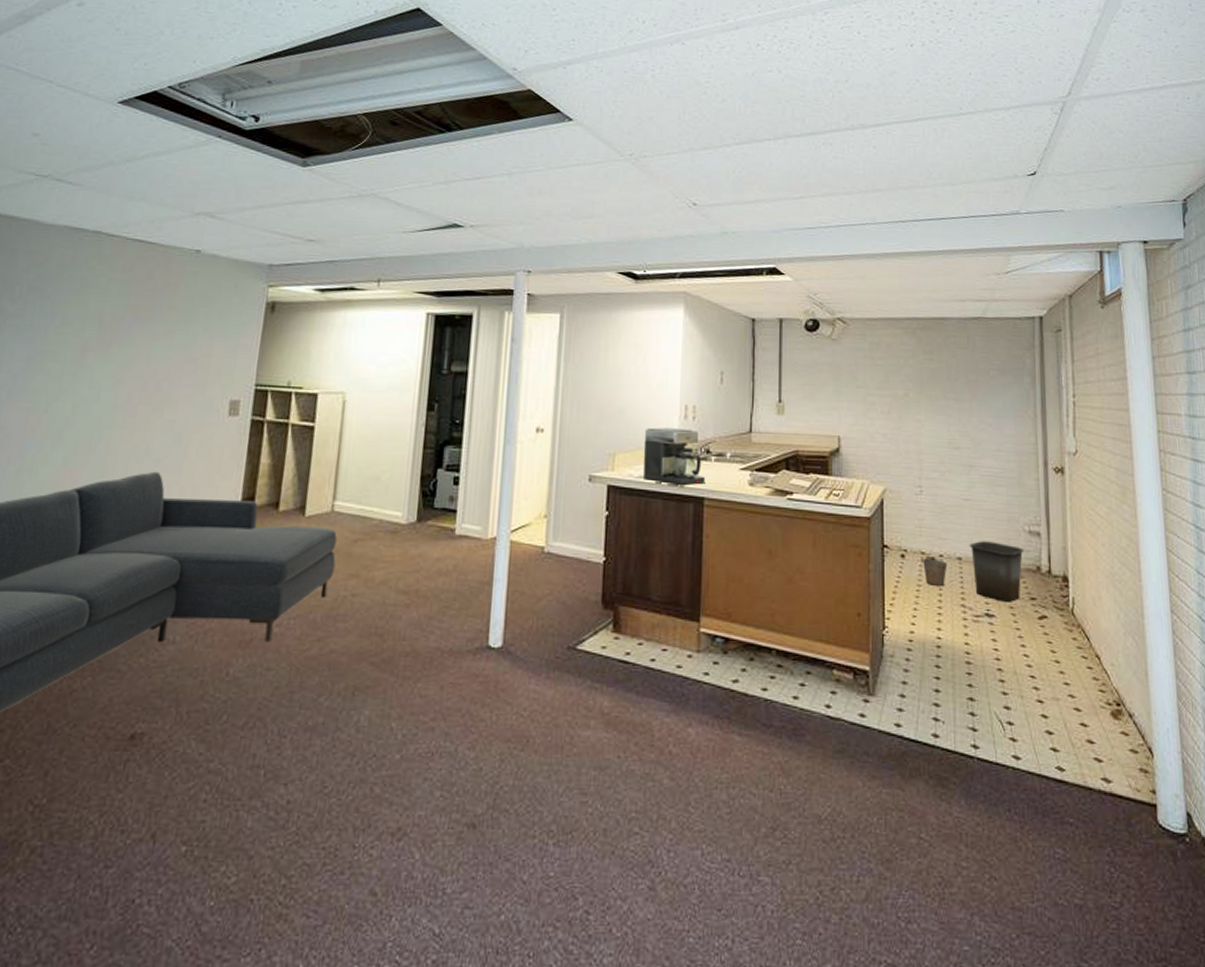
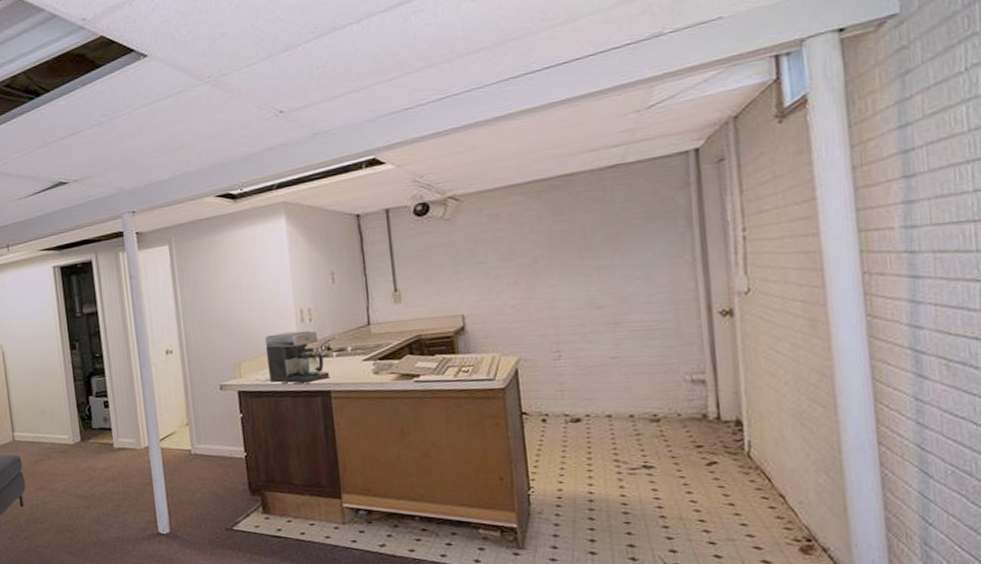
bucket: present [923,550,948,587] -> none [567,412,596,446]
waste bin: present [969,541,1024,602] -> none [619,395,686,453]

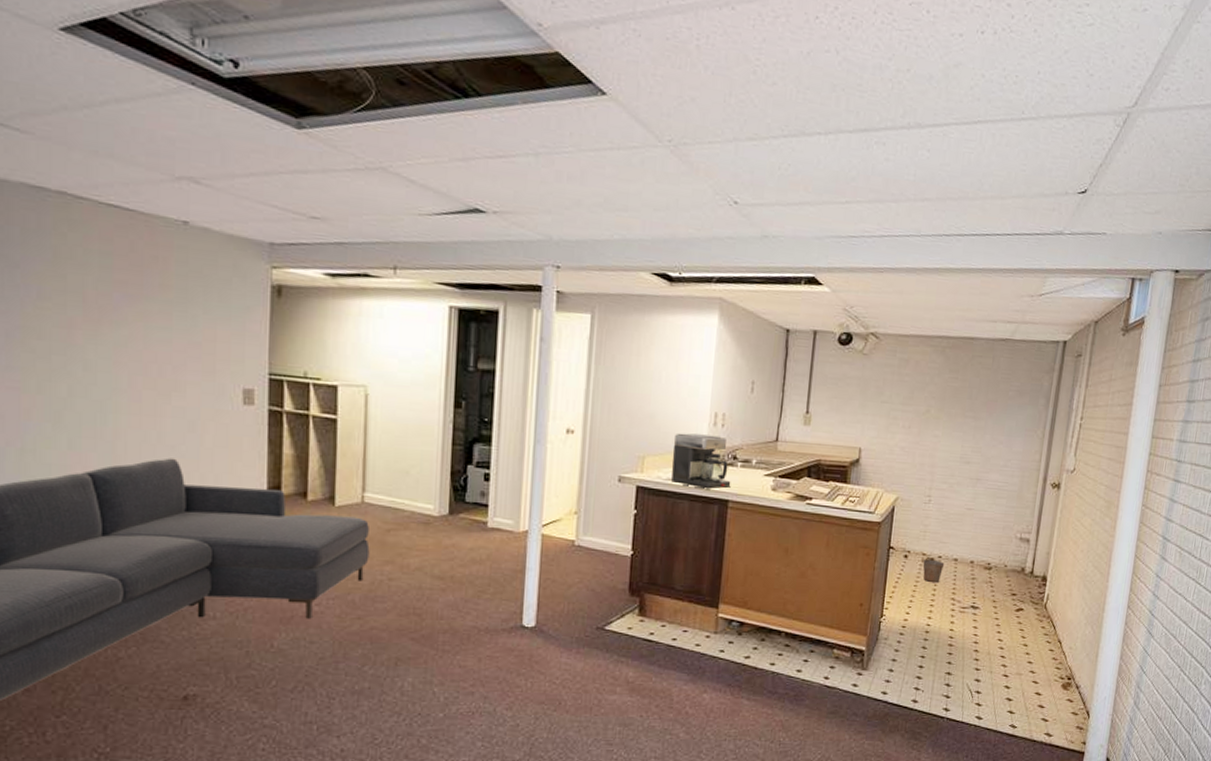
bucket: none [567,412,596,446] -> present [922,552,945,583]

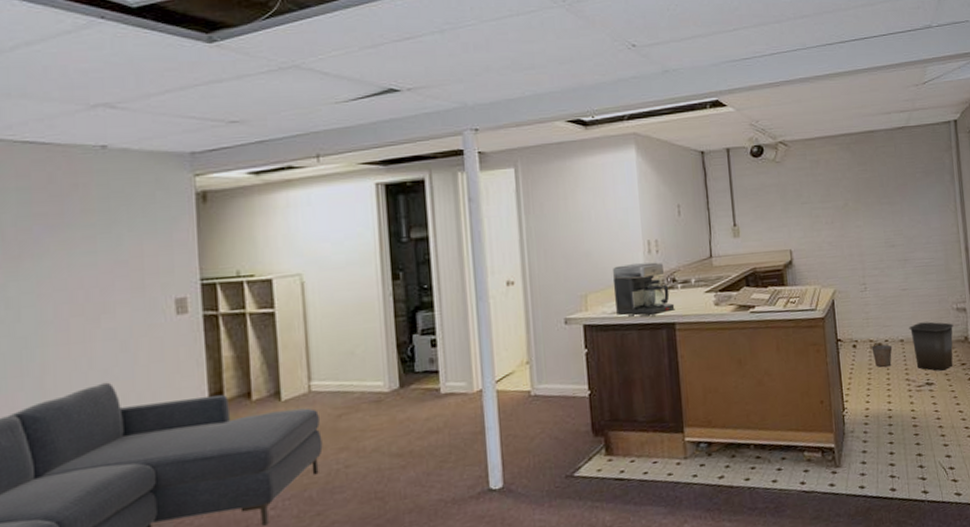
waste bin: none [965,545,1013,597] -> present [909,321,954,371]

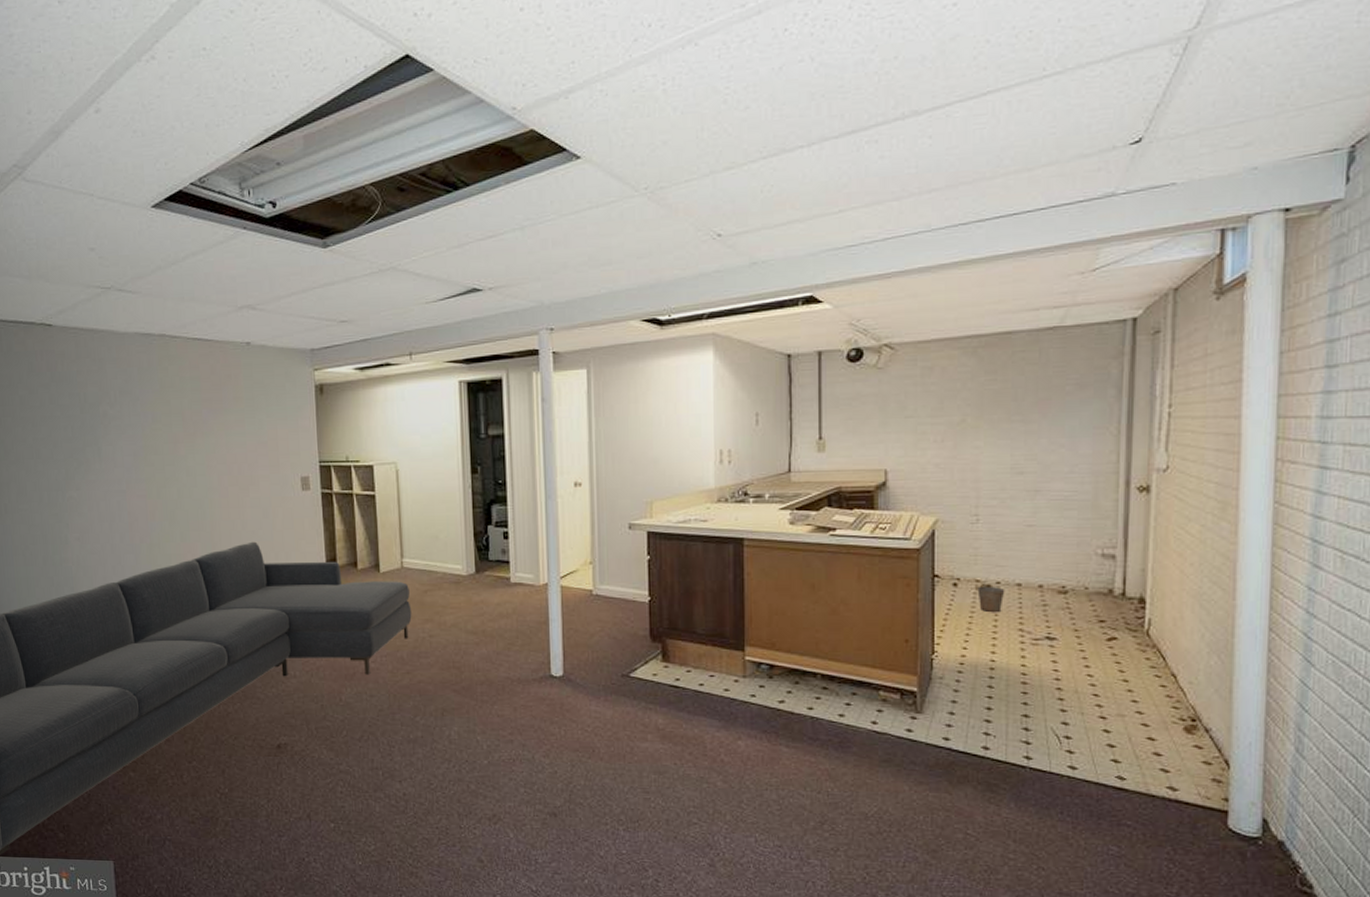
coffee maker: present [612,262,675,317] -> none [680,472,745,529]
waste bin: present [909,321,954,371] -> none [1031,566,1095,625]

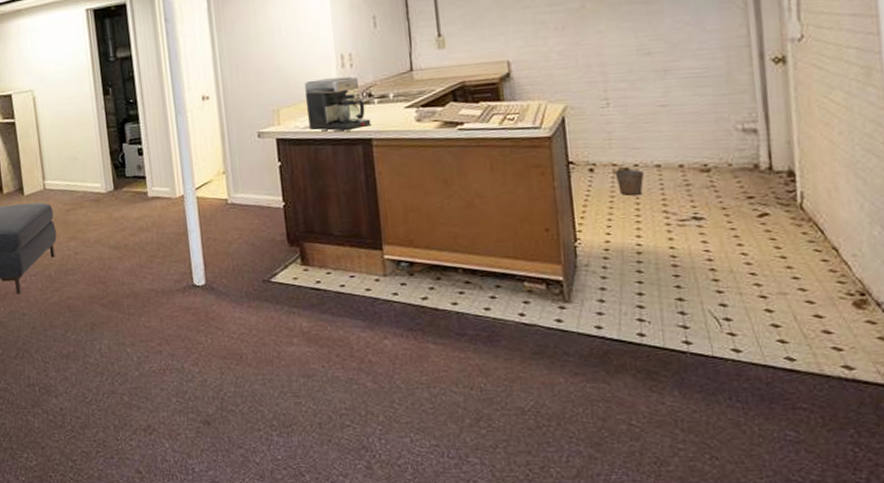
coffee maker: none [680,472,745,529] -> present [304,76,371,132]

